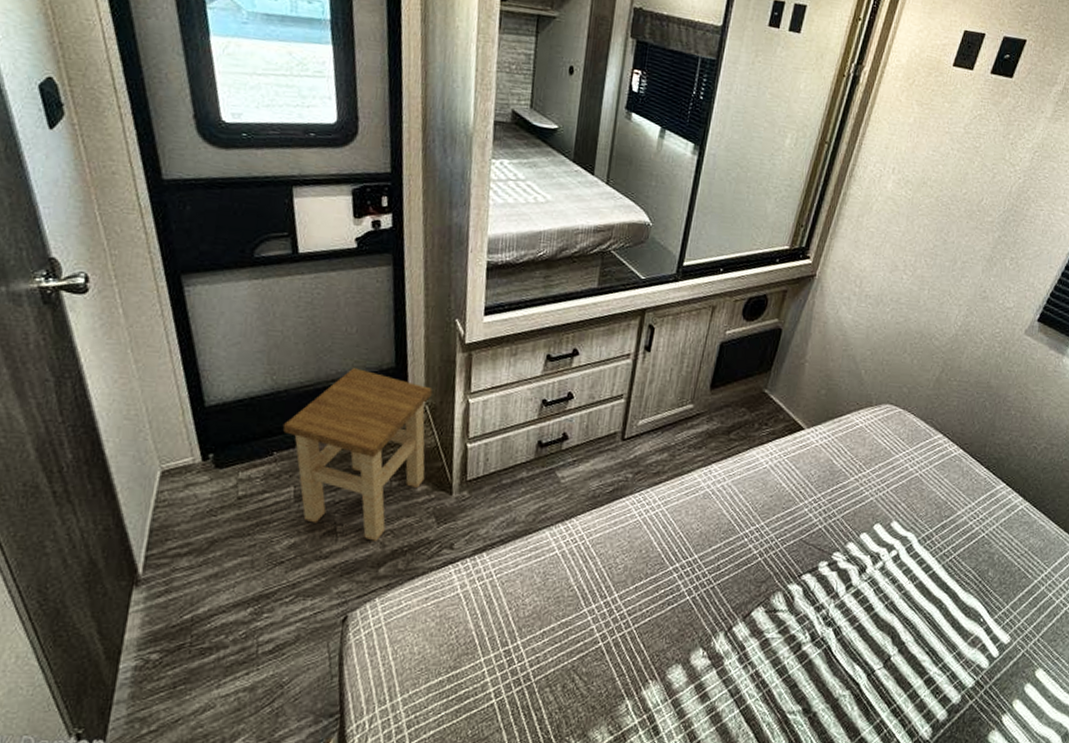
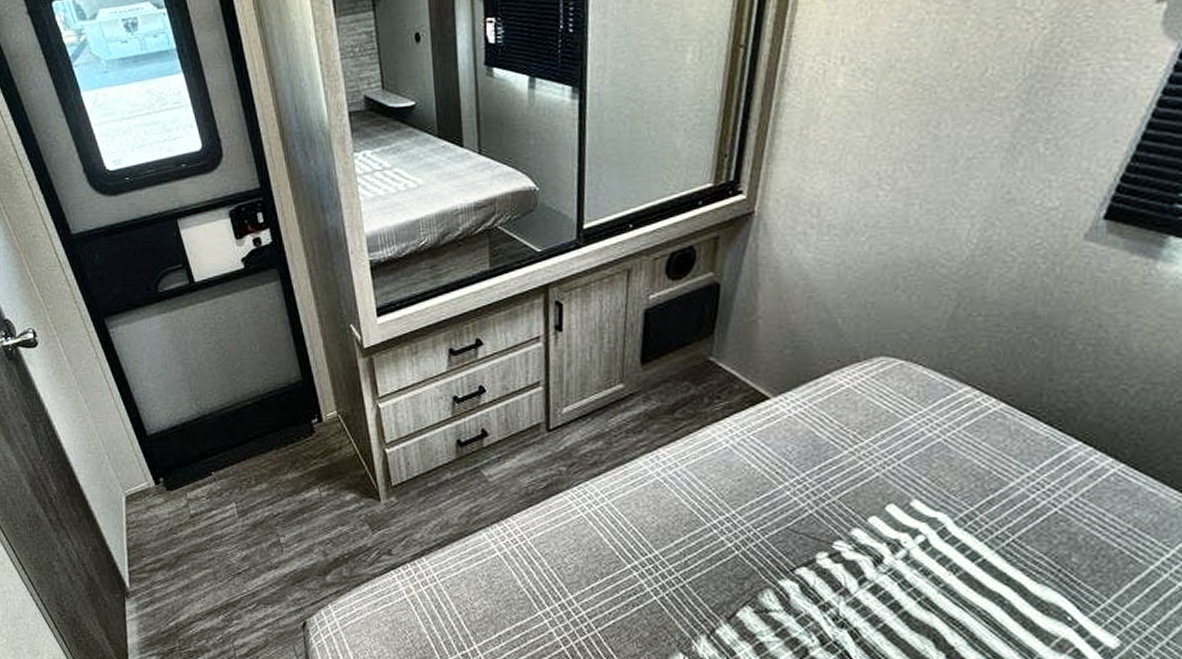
stool: present [282,368,433,541] -> none [214,385,351,550]

